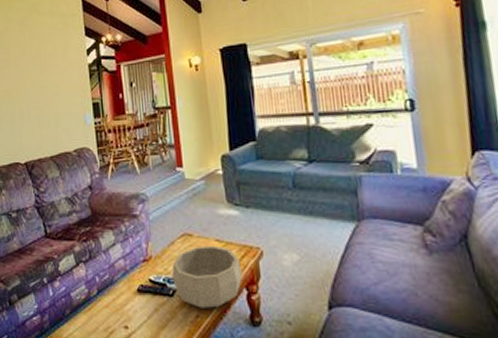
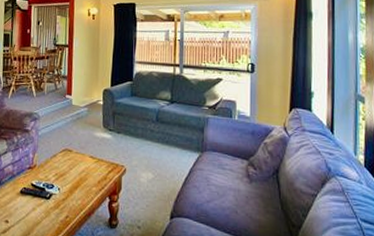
decorative bowl: present [172,245,242,308] -> none [51,160,107,211]

